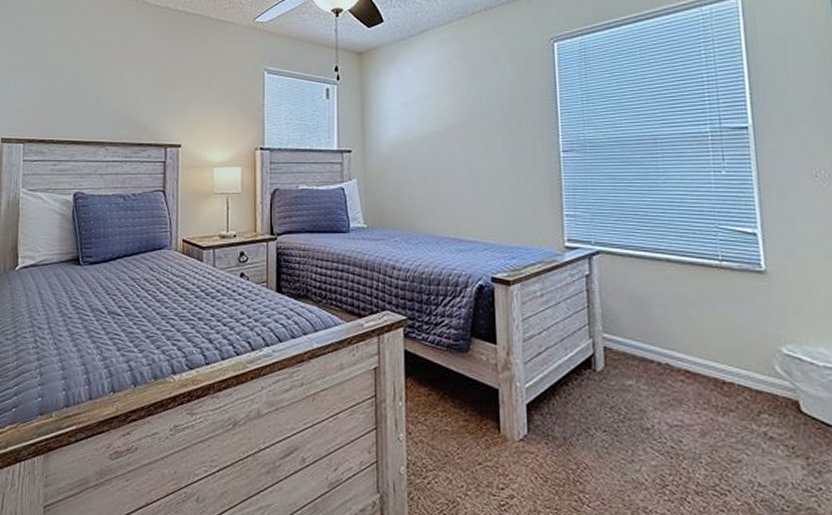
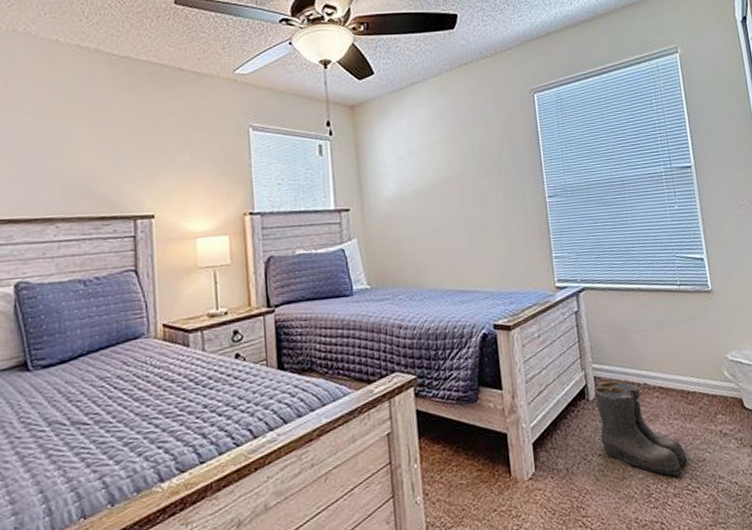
boots: none [603,353,716,472] -> present [594,380,687,477]

